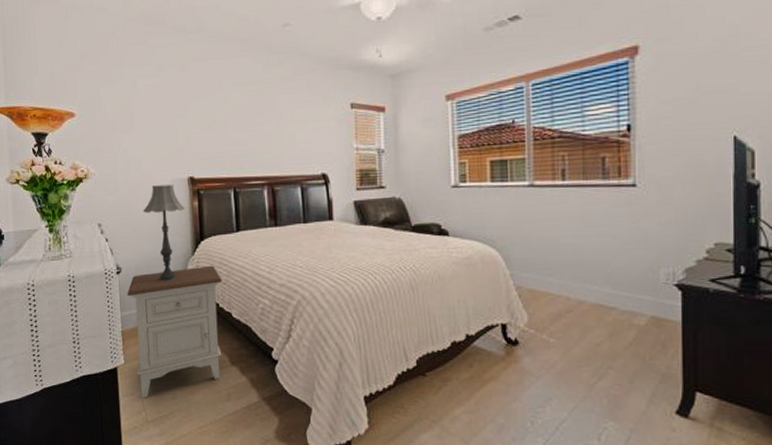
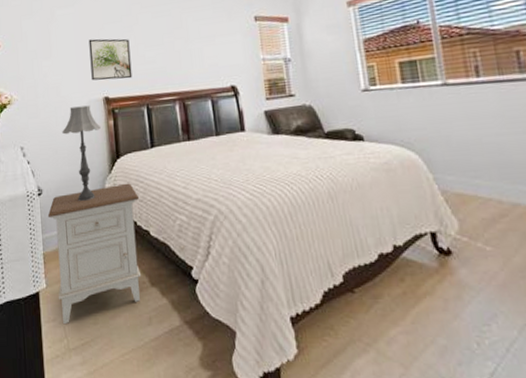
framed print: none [174,114,220,160] -> present [88,38,132,81]

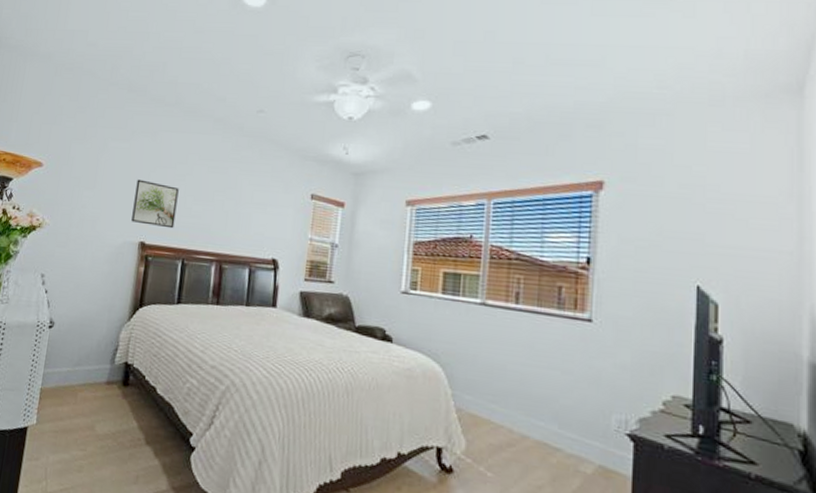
nightstand: present [47,183,142,325] -> none [46,332,154,466]
table lamp: present [62,105,101,202] -> none [88,244,130,344]

